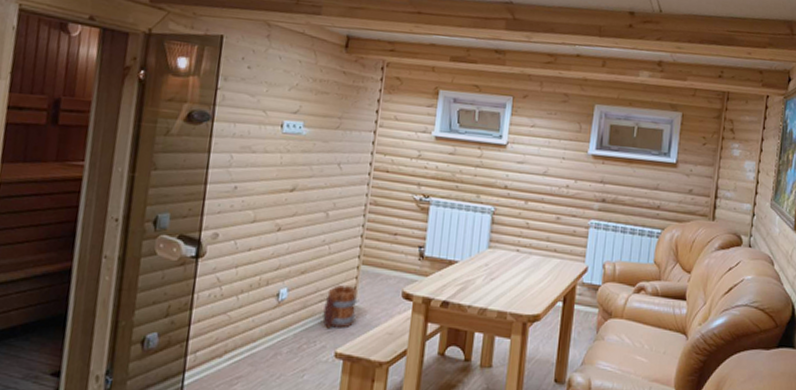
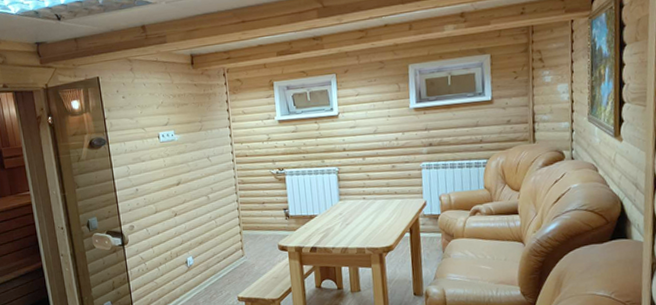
wooden mug: present [322,285,358,329] -> none [221,247,247,281]

